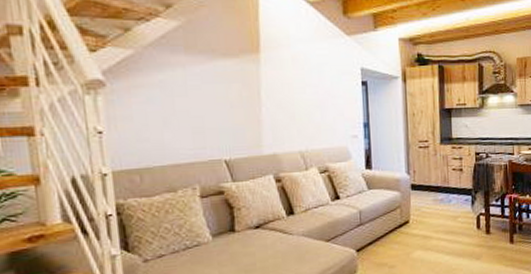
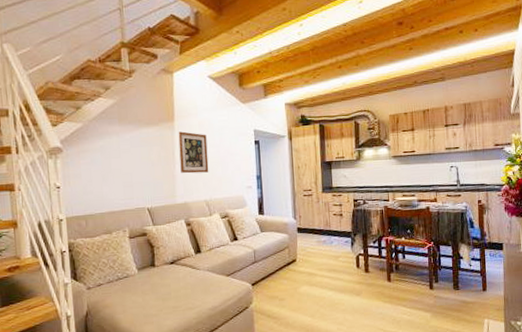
wall art: none [265,66,305,119] -> present [178,131,209,174]

